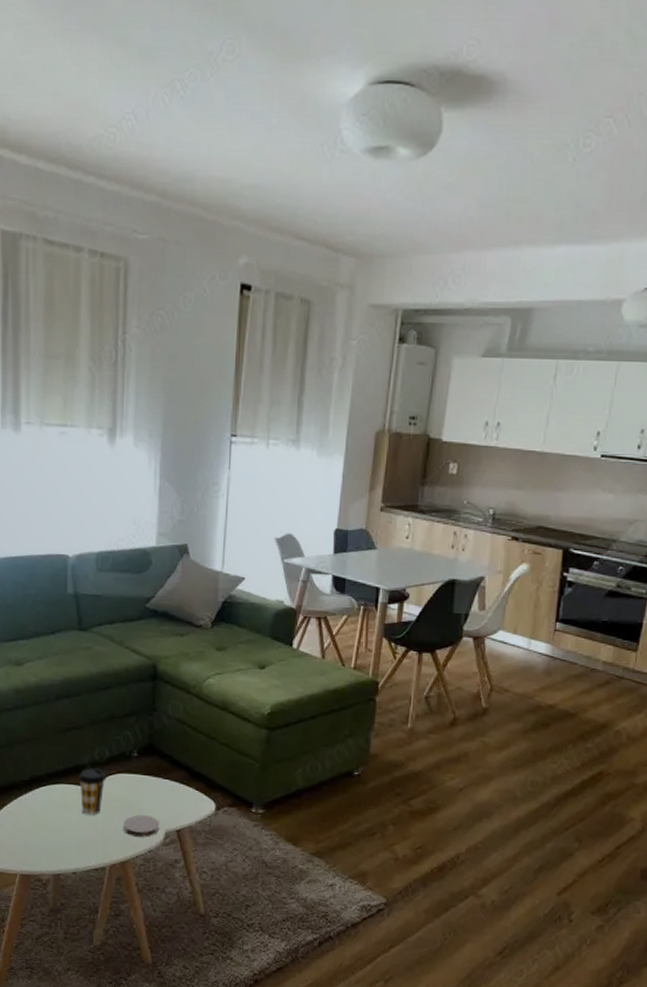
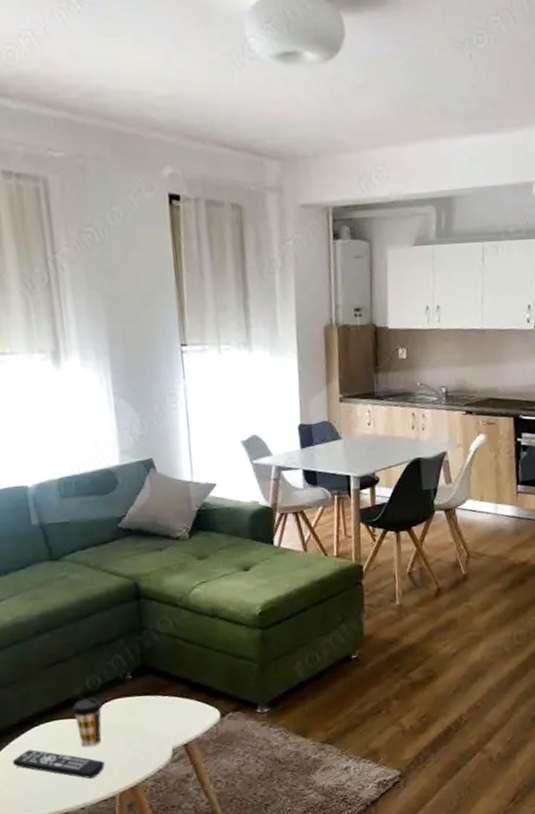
remote control: none [17,807,100,846] -> present [12,749,105,779]
coaster: present [124,815,159,837] -> none [127,735,165,760]

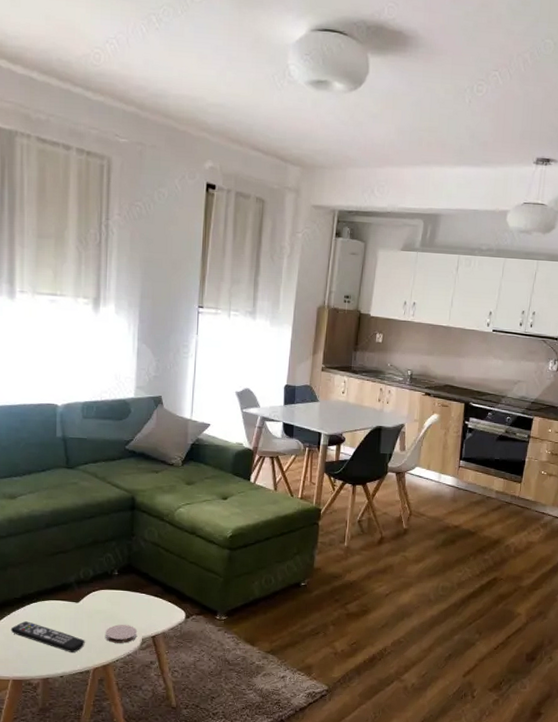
coffee cup: present [72,697,103,747] -> none [65,586,91,626]
coaster: none [127,735,165,760] -> present [106,624,137,643]

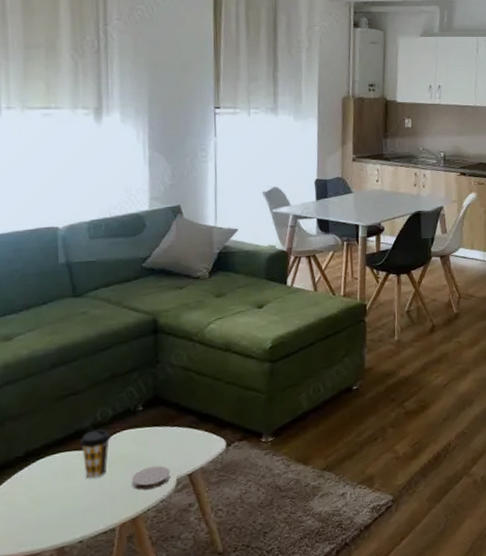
remote control: present [10,621,85,652] -> none [12,482,108,511]
coffee cup: none [65,586,91,626] -> present [80,429,111,479]

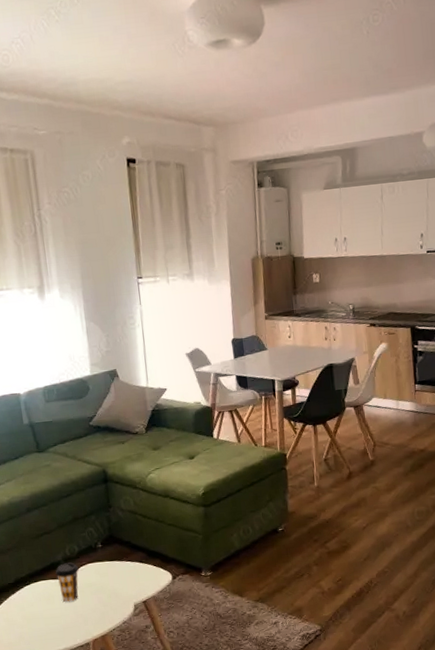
coaster: present [132,466,170,490] -> none [99,594,129,613]

